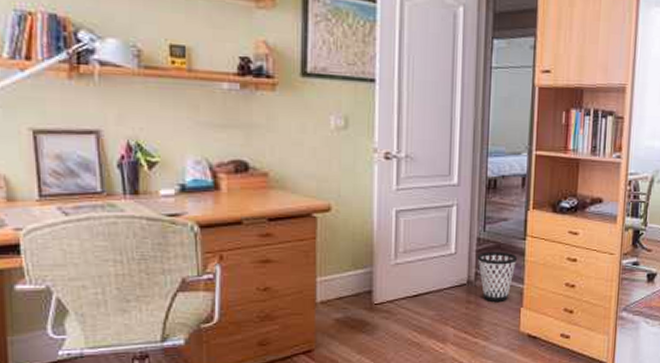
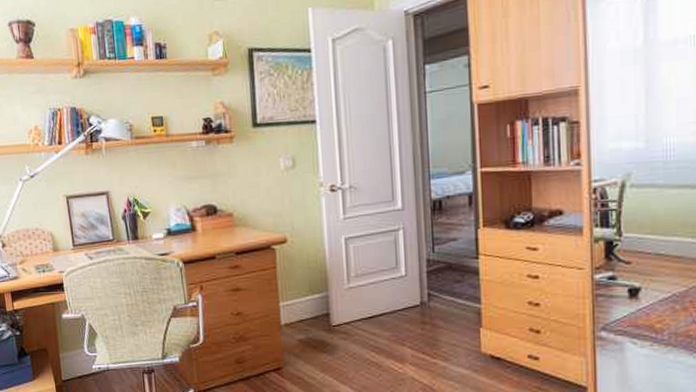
wastebasket: present [477,251,517,303] -> none [428,271,471,323]

